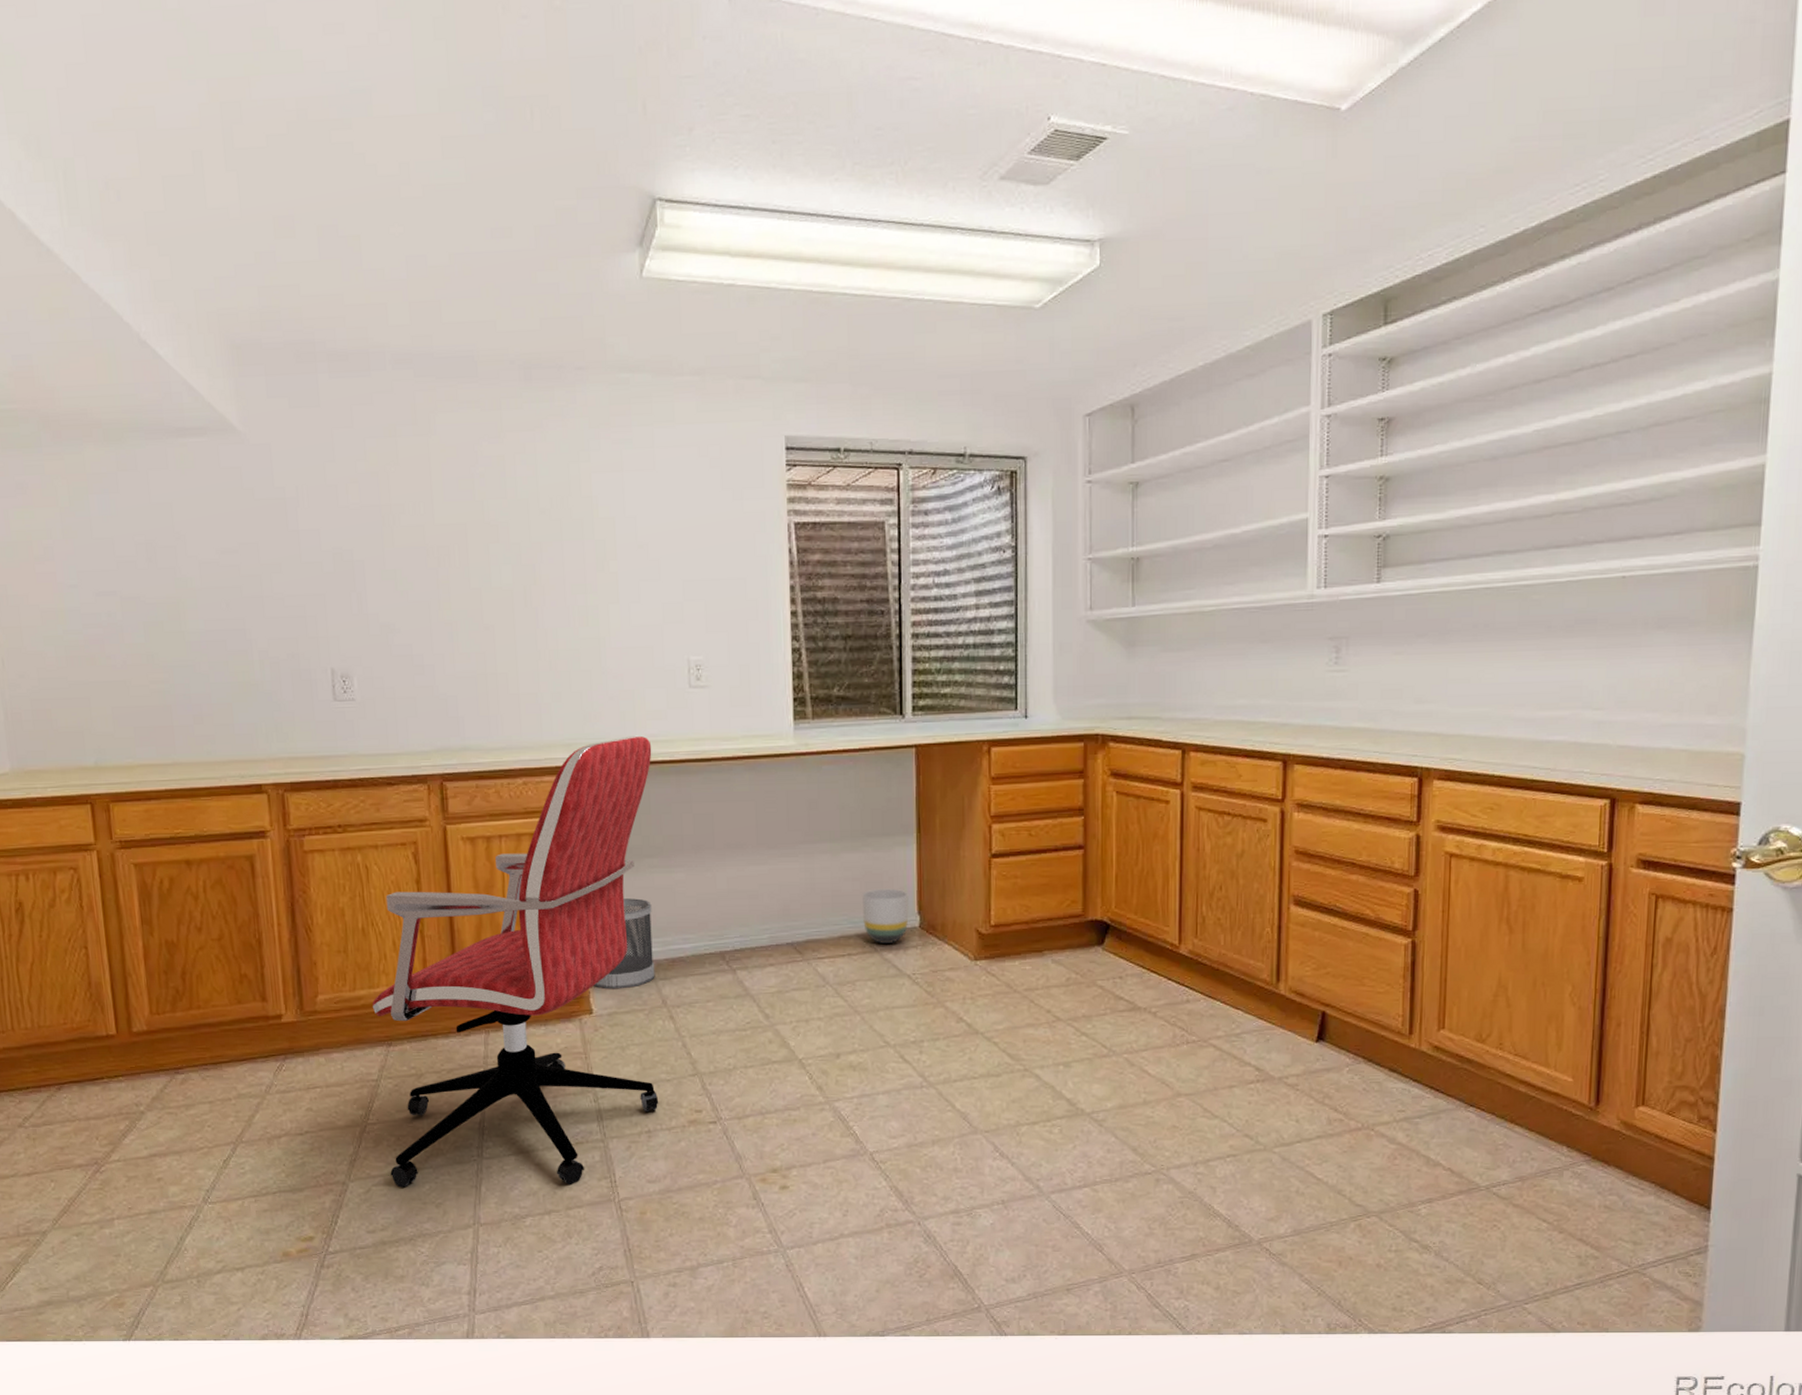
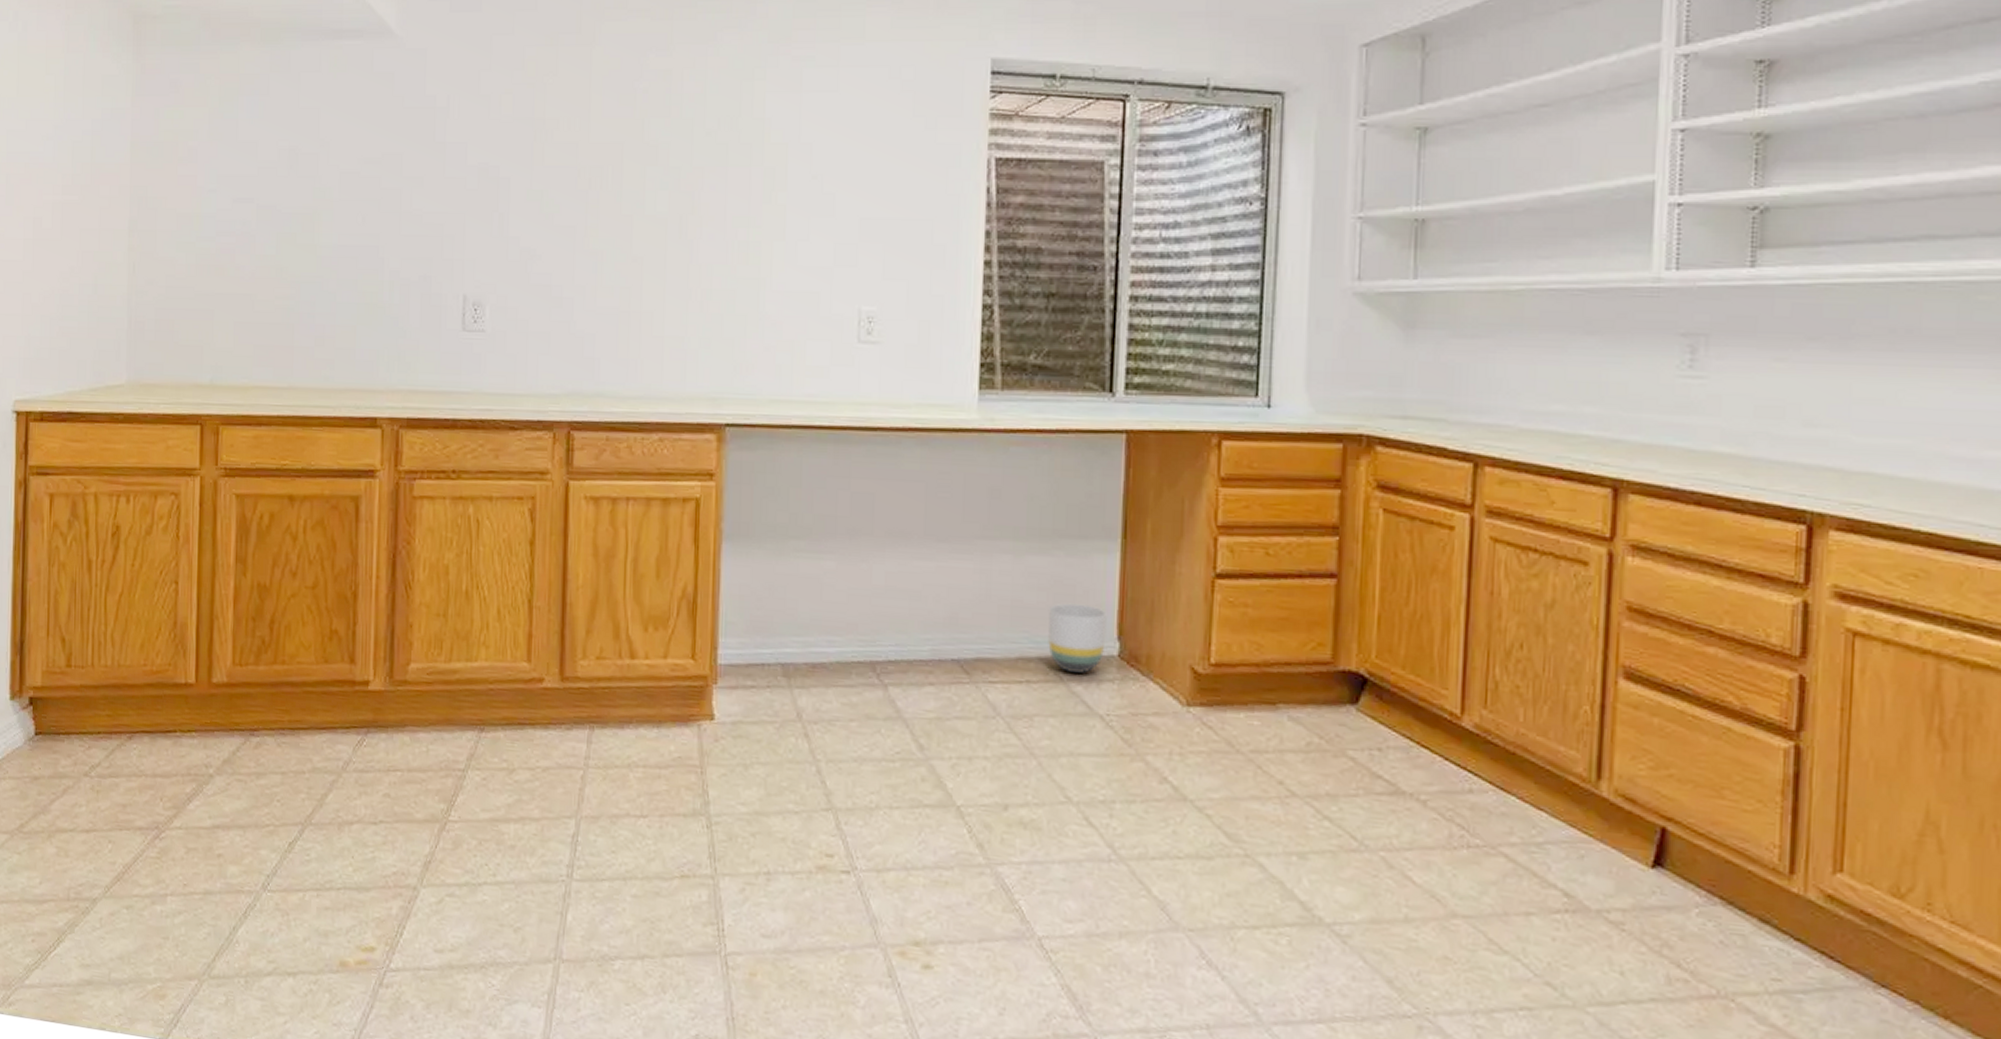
office chair: present [372,735,659,1188] -> none [467,394,809,927]
wastebasket: present [593,898,655,989] -> none [718,585,794,694]

